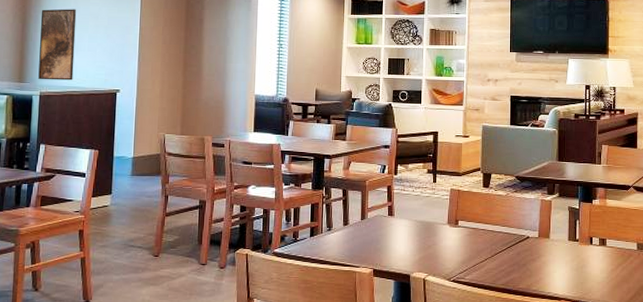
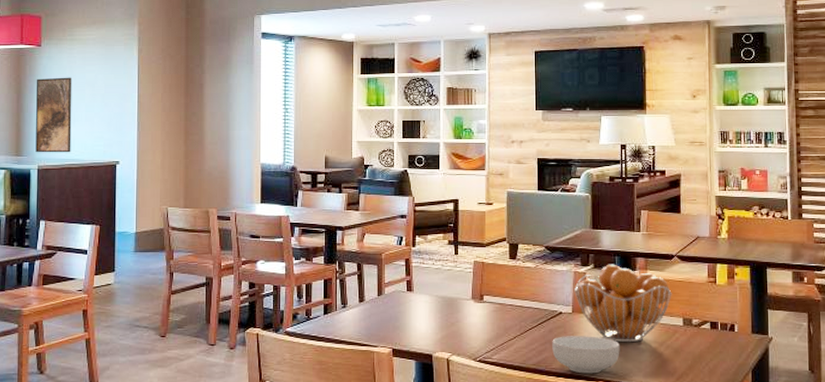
cereal bowl: none [520,258,581,293] -> present [552,336,620,374]
fruit basket: none [541,193,628,265] -> present [574,264,672,343]

